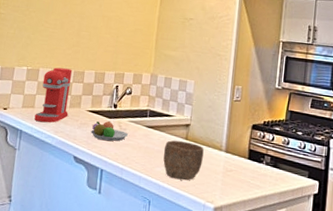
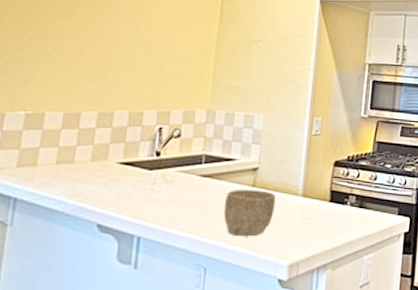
coffee maker: present [34,67,72,123] -> none [36,109,96,185]
fruit bowl: present [91,121,129,141] -> none [122,173,177,200]

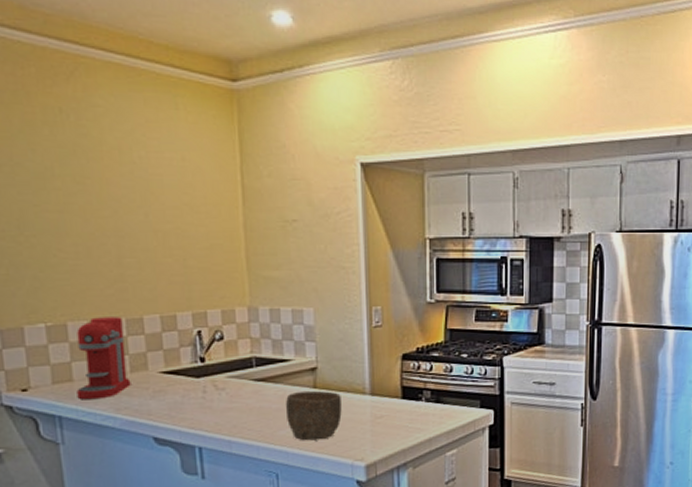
coffee maker: none [36,109,96,185] -> present [77,317,131,400]

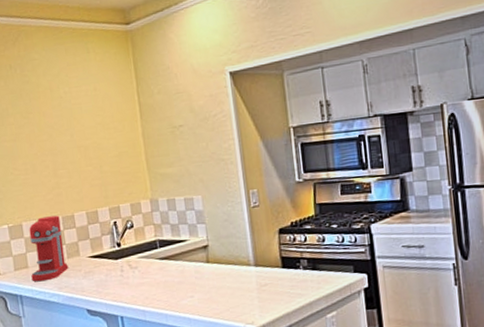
bowl: present [286,391,342,441] -> none [185,265,232,309]

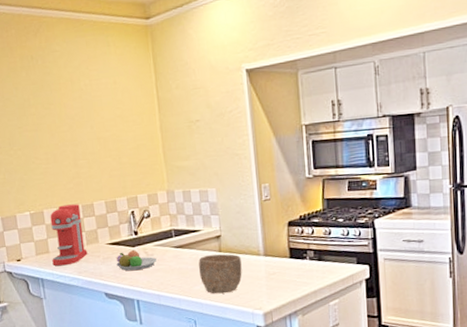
fruit bowl: none [98,262,142,286] -> present [115,249,158,271]
bowl: none [185,265,232,309] -> present [198,254,242,294]

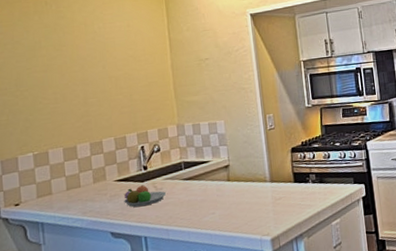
coffee maker: present [50,204,88,266] -> none [55,142,94,208]
bowl: present [198,254,242,294] -> none [208,182,250,224]

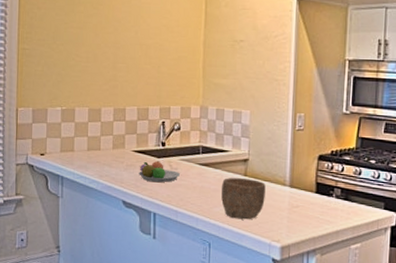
bowl: none [208,182,250,224] -> present [221,178,266,220]

